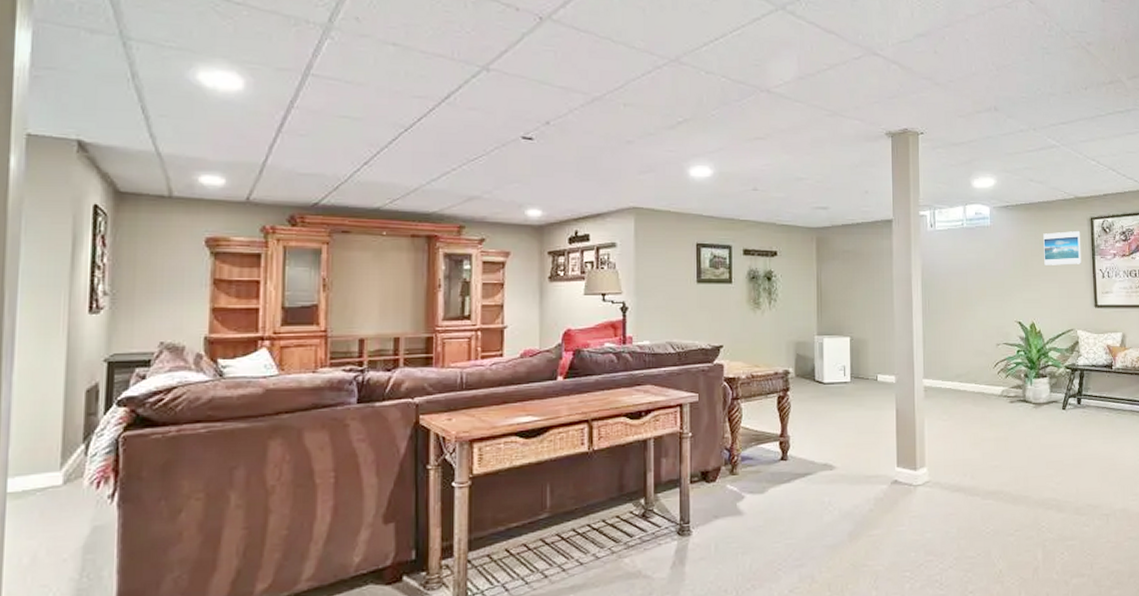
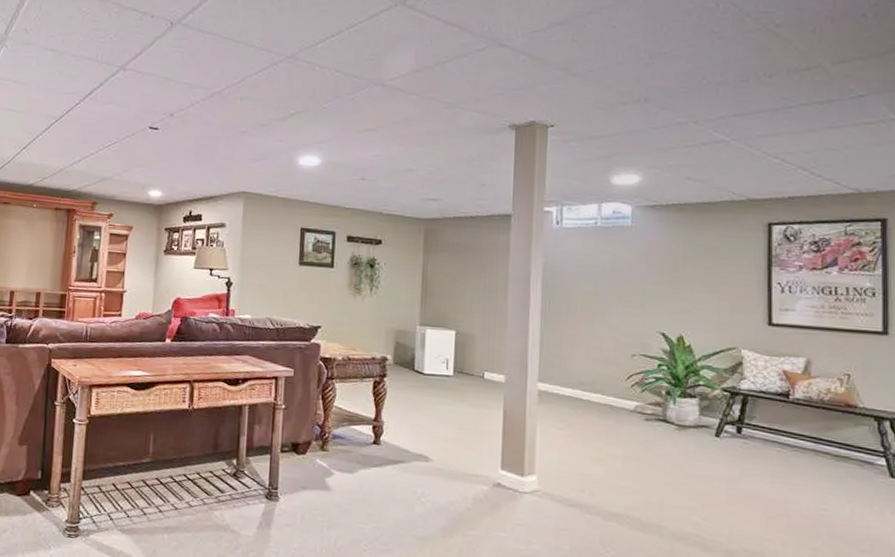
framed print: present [1043,231,1082,265] -> none [700,237,753,275]

